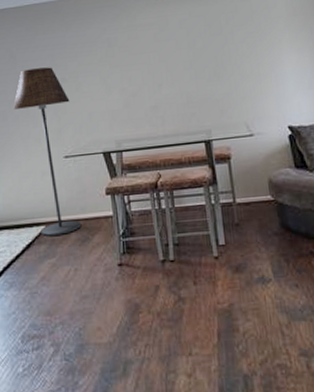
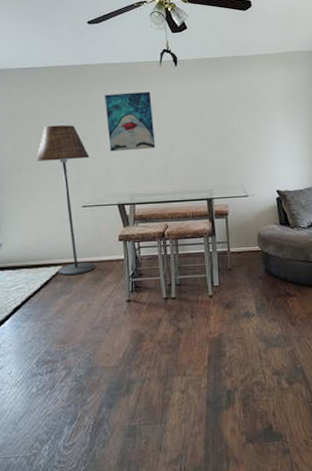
wall art: none [83,22,142,94] -> present [105,91,156,152]

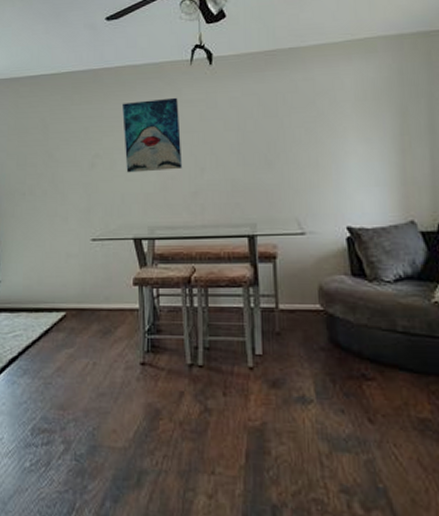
floor lamp: present [36,125,95,275] -> none [42,141,103,324]

